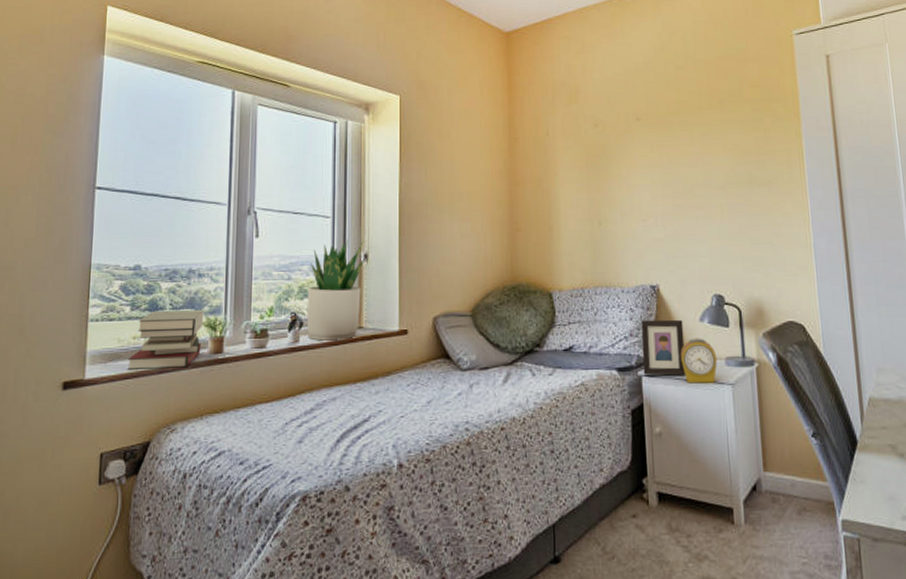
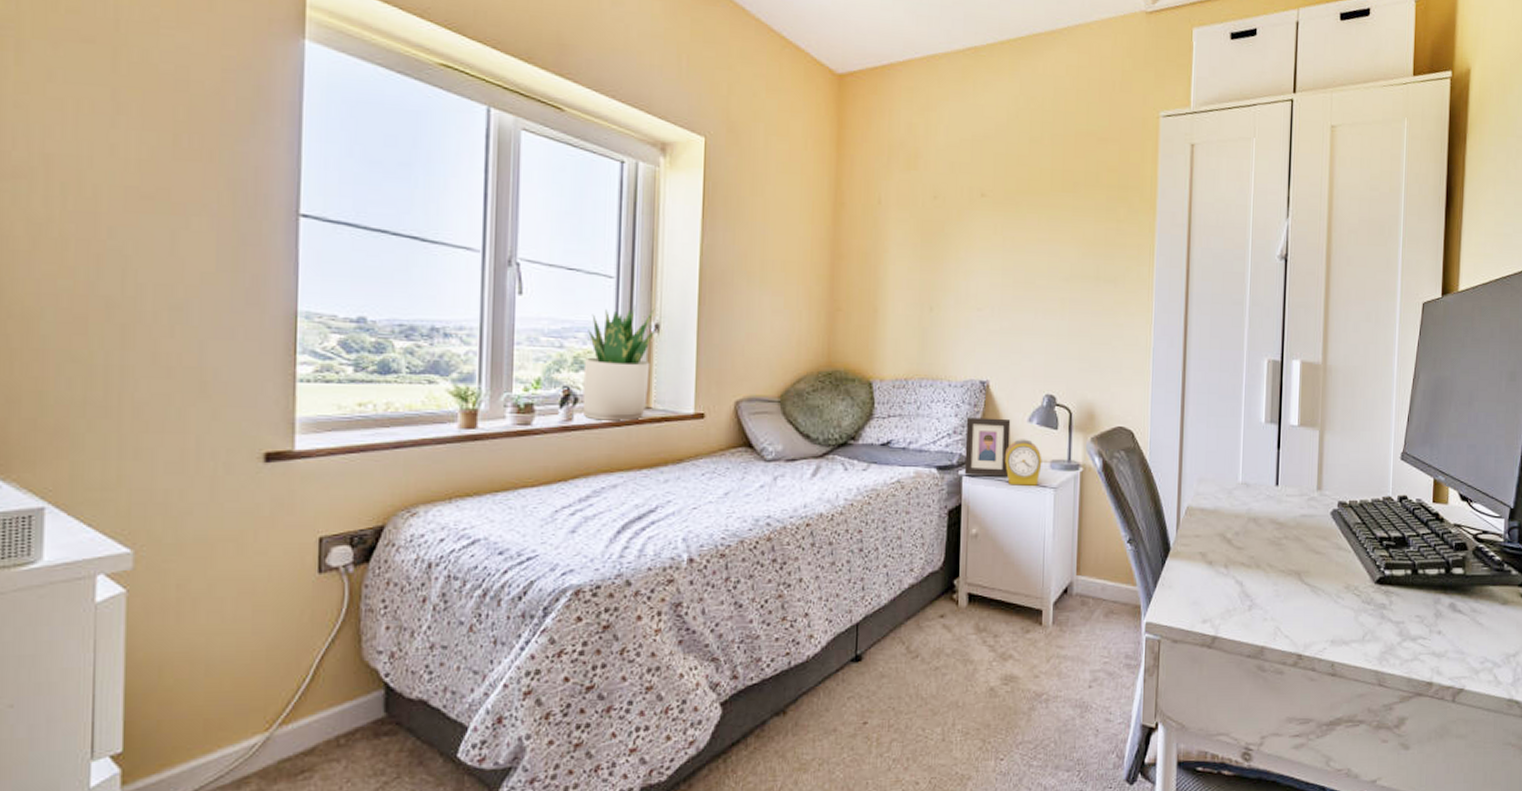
books: present [127,310,204,371] -> none [351,373,452,444]

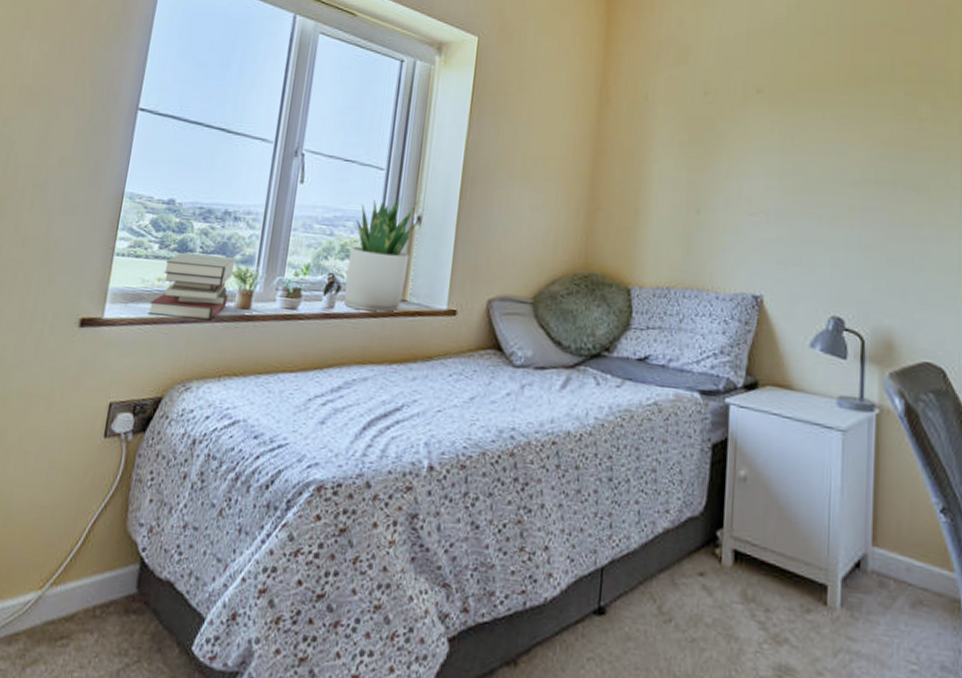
books: none [351,373,452,444] -> present [148,252,236,320]
picture frame: present [964,417,1011,477] -> none [732,336,789,411]
alarm clock: present [1005,439,1042,486] -> none [781,366,827,426]

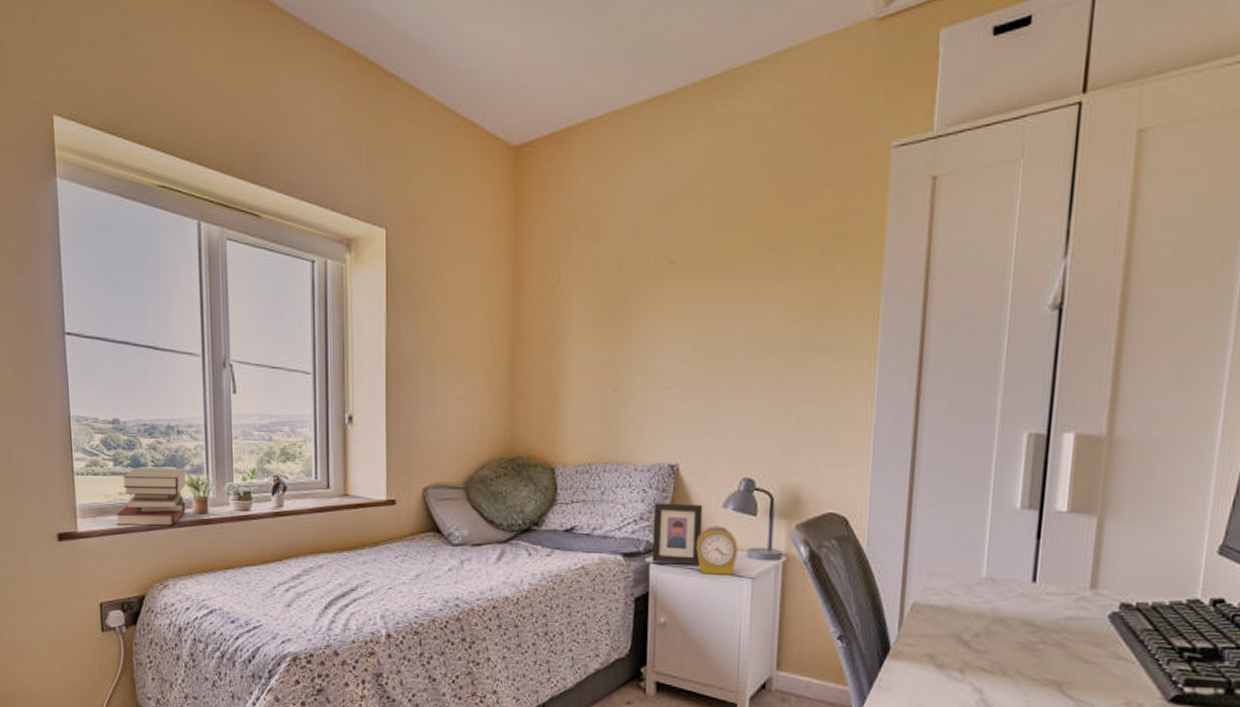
planter: present [343,196,419,313] -> none [289,398,348,507]
picture frame: none [732,336,789,411] -> present [652,503,703,565]
alarm clock: none [781,366,827,426] -> present [696,526,739,575]

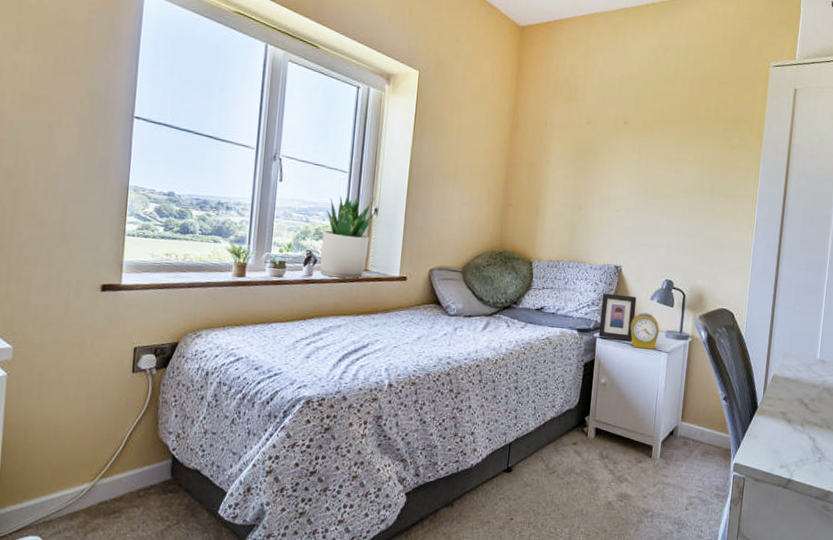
books: present [116,467,186,527] -> none [159,233,230,285]
planter: none [289,398,348,507] -> present [319,193,376,279]

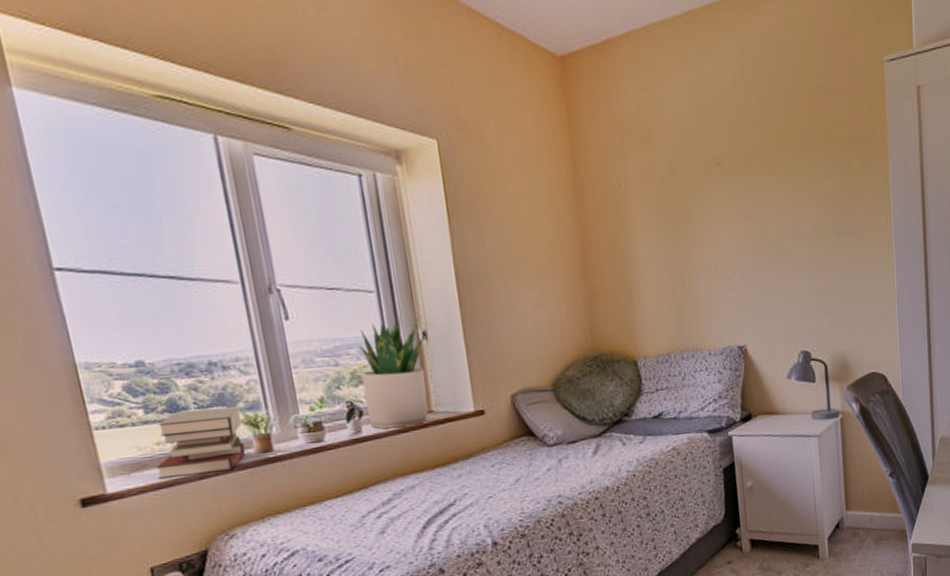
books: none [159,233,230,285] -> present [156,407,246,480]
picture frame: present [598,293,637,341] -> none [729,378,775,435]
alarm clock: present [630,312,660,350] -> none [769,395,804,439]

